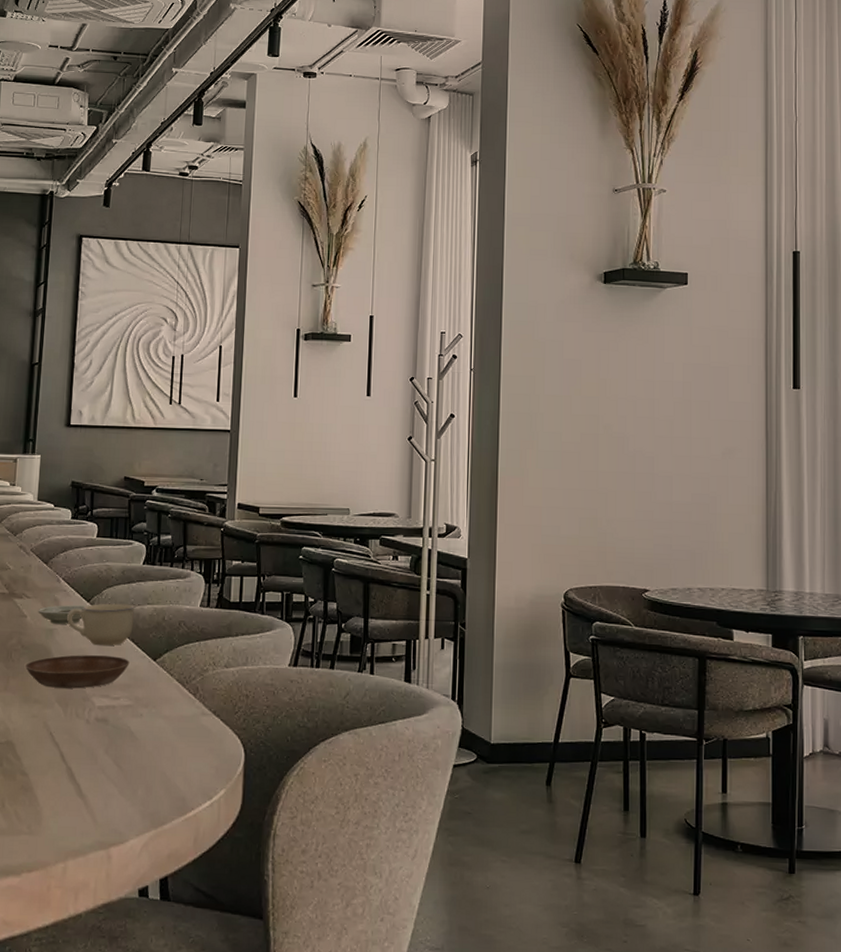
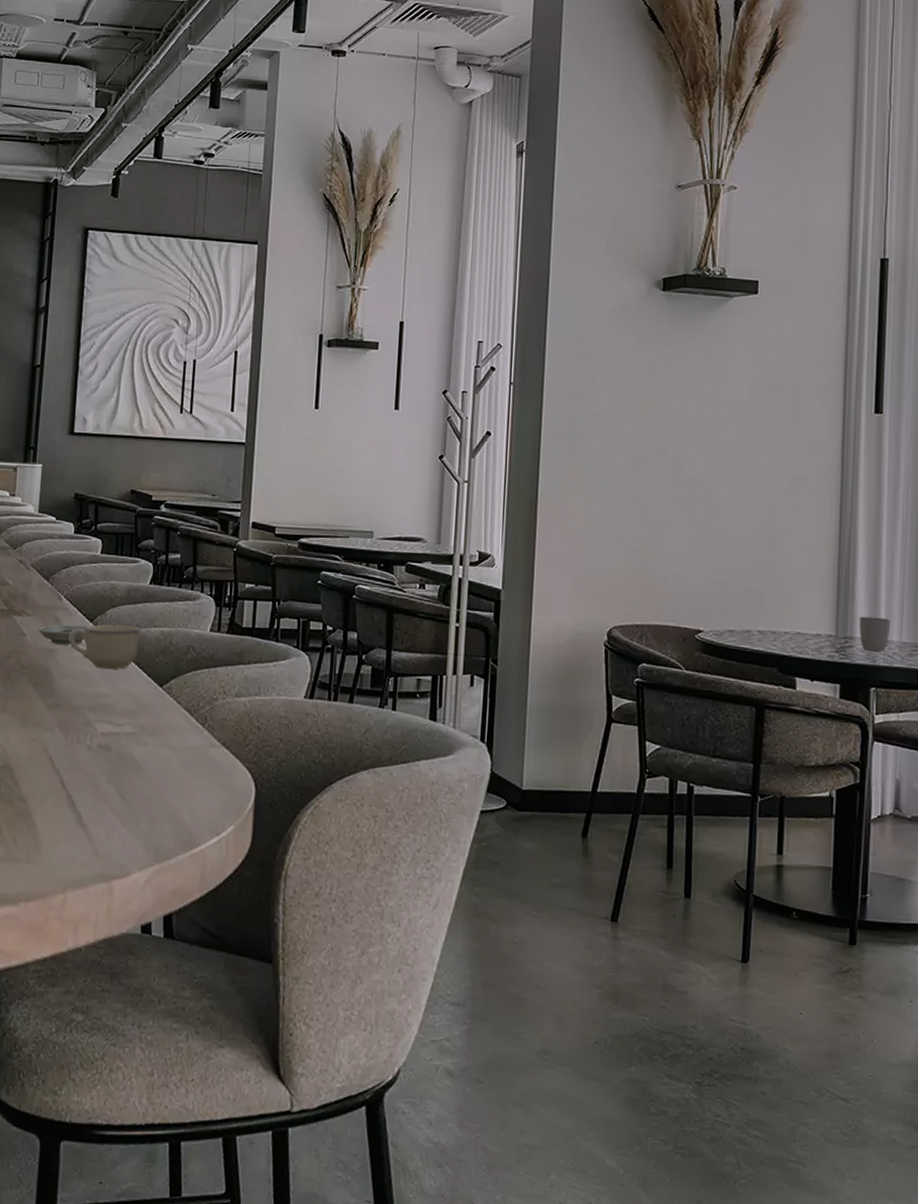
saucer: present [25,655,130,689] -> none [25,677,135,713]
cup: none [786,572,814,604] -> present [858,616,891,652]

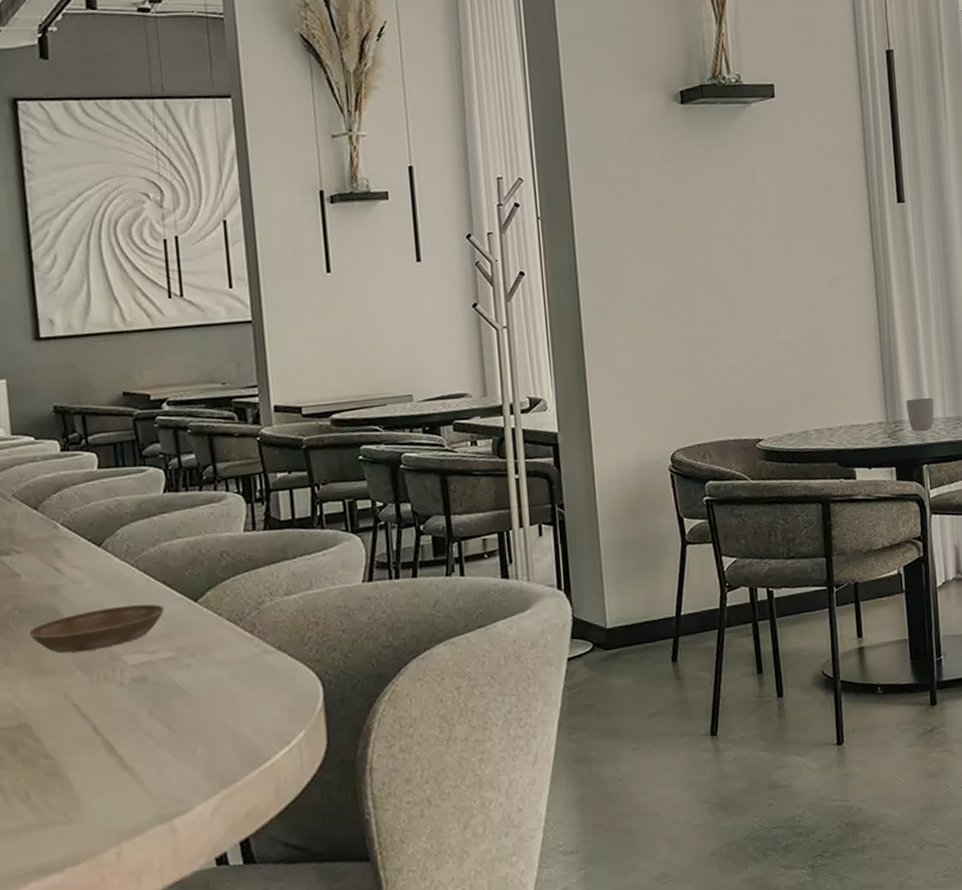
saucer: none [25,677,135,713] -> present [29,604,165,653]
saucer: present [38,624,88,645] -> none [34,551,97,579]
cup: present [69,624,140,670] -> none [74,541,163,596]

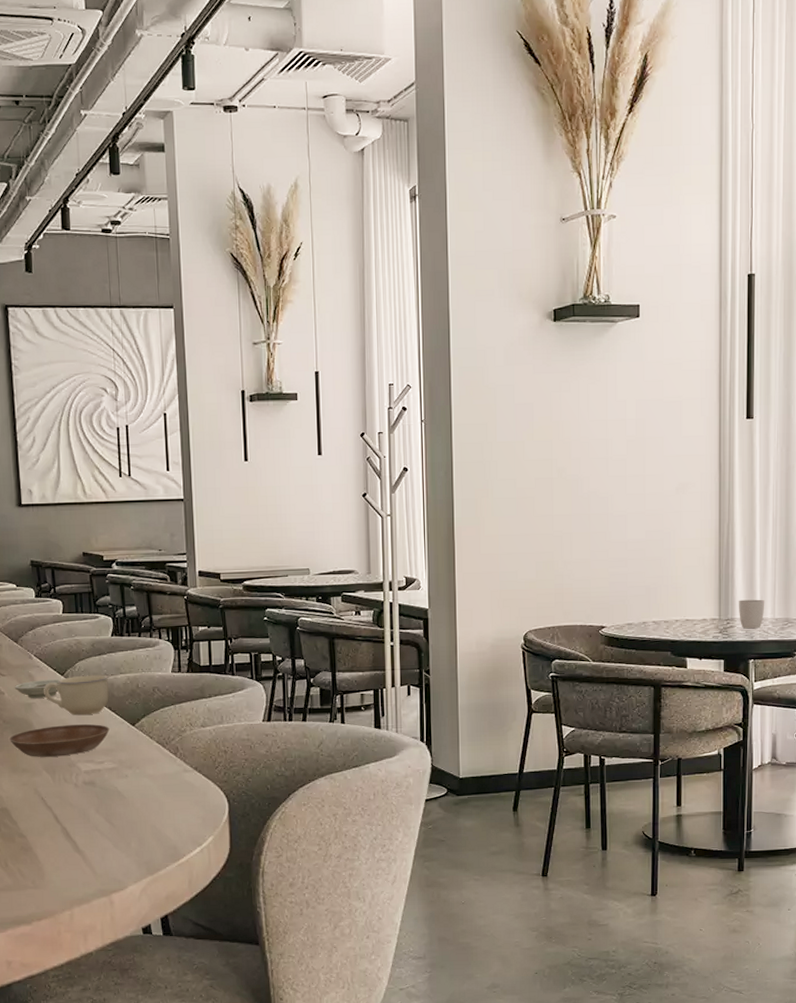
saucer: none [34,551,97,579] -> present [14,679,60,698]
cup: none [74,541,163,596] -> present [44,675,109,716]

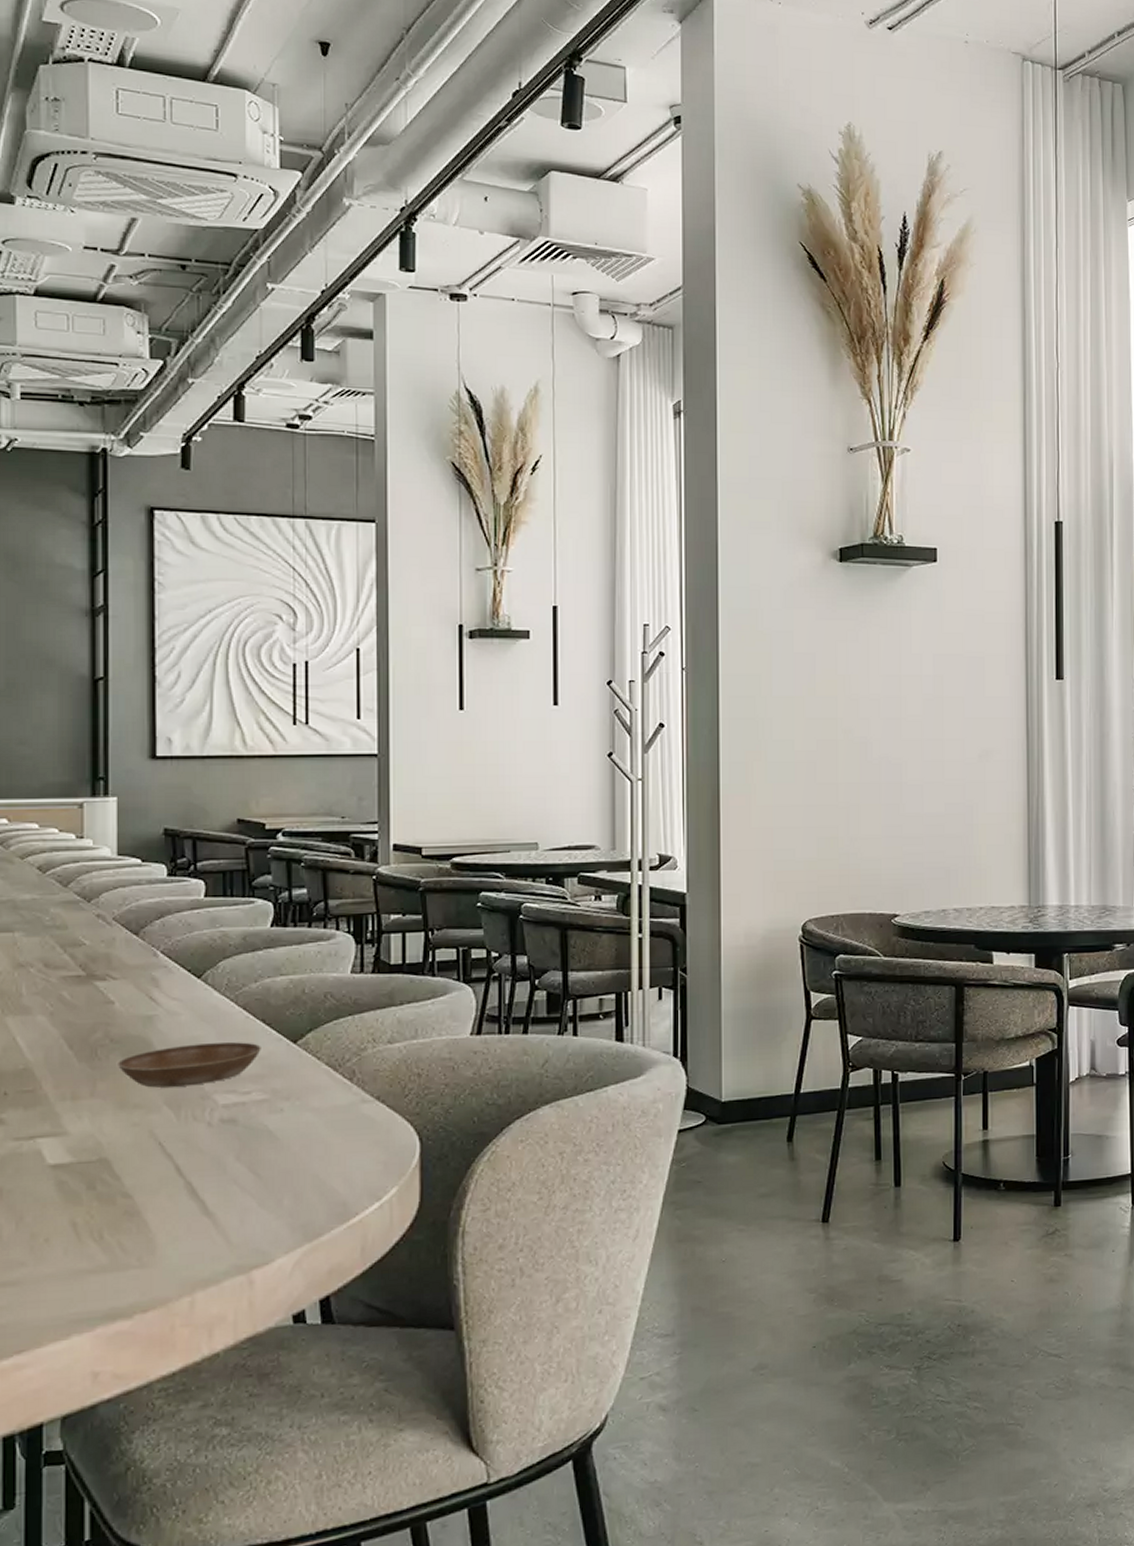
saucer: present [14,679,60,698] -> none [129,983,196,1009]
cup: present [44,675,109,716] -> none [171,977,263,1031]
cup: present [738,599,765,629] -> none [1050,883,1080,918]

